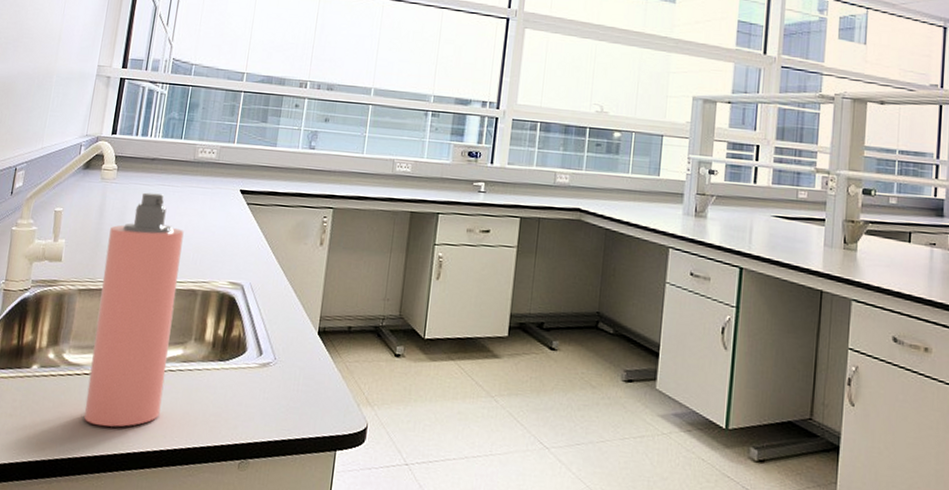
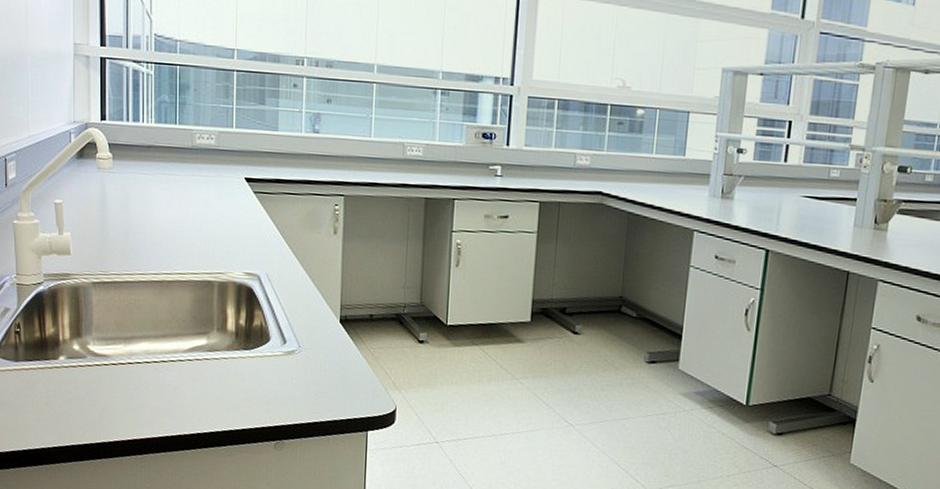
spray bottle: present [84,192,184,427] -> none [115,182,193,413]

